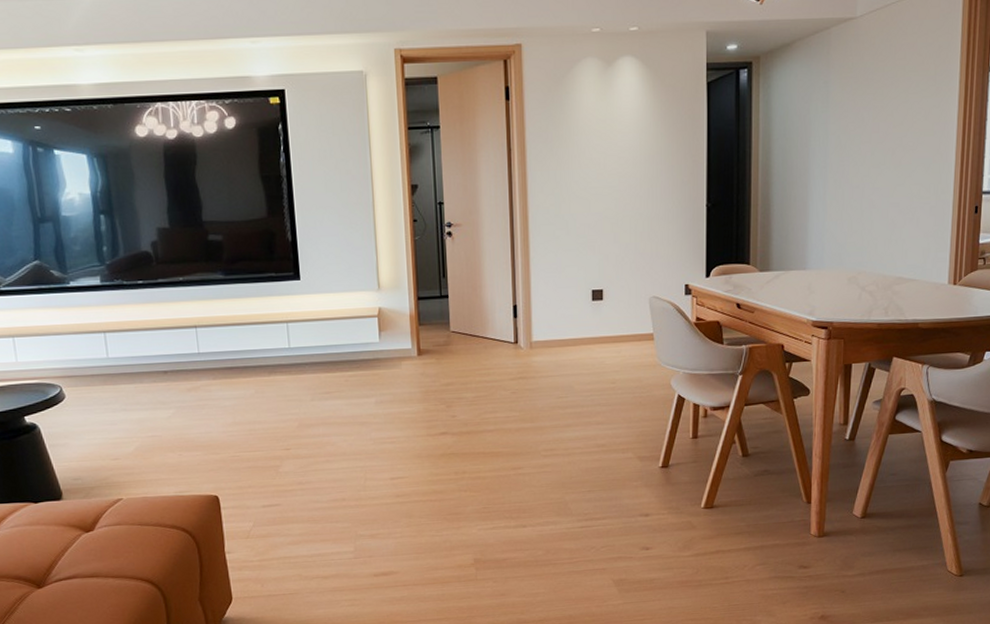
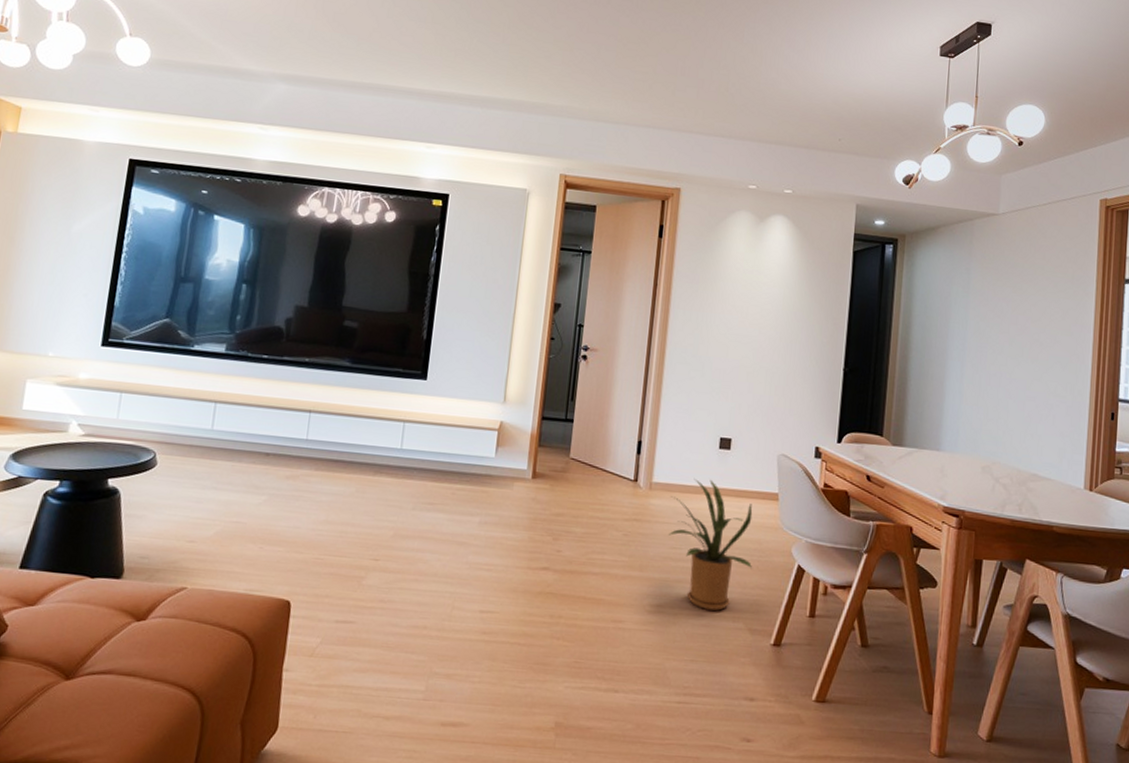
house plant: none [551,330,635,447] -> present [669,479,753,611]

